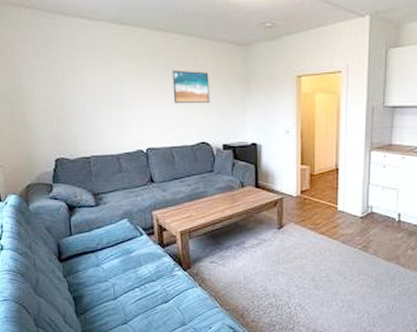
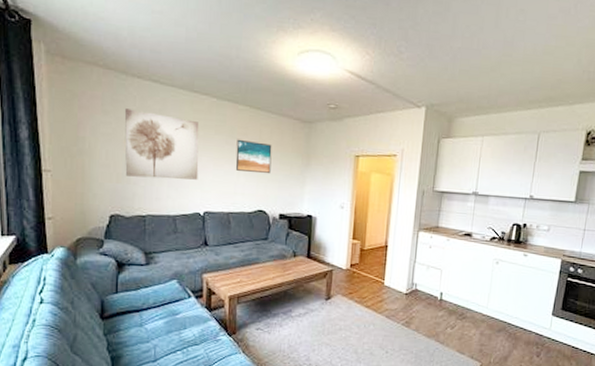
wall art: none [56,49,137,118] -> present [124,108,200,180]

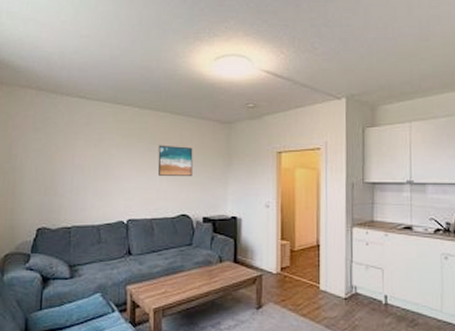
wall art: present [124,108,200,180] -> none [52,125,123,189]

